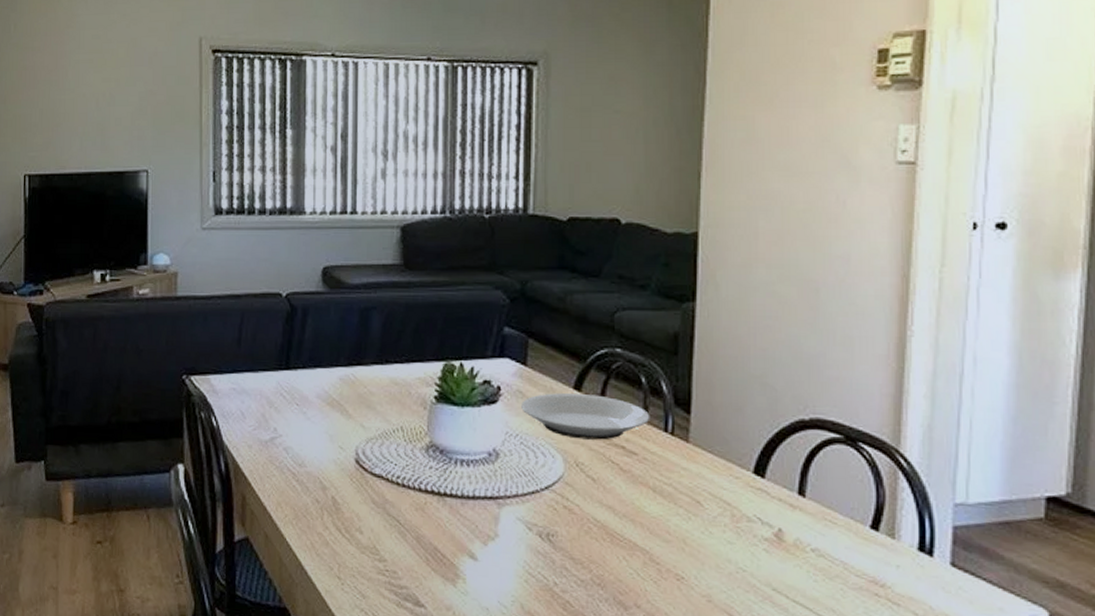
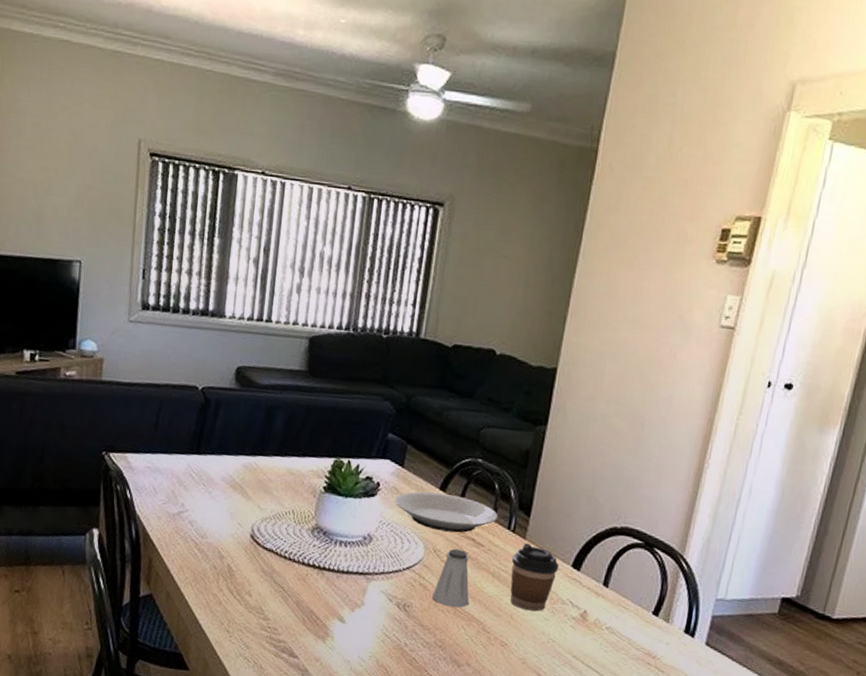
saltshaker: none [581,460,628,534] -> present [432,548,469,608]
coffee cup: none [675,446,737,533] -> present [510,543,560,612]

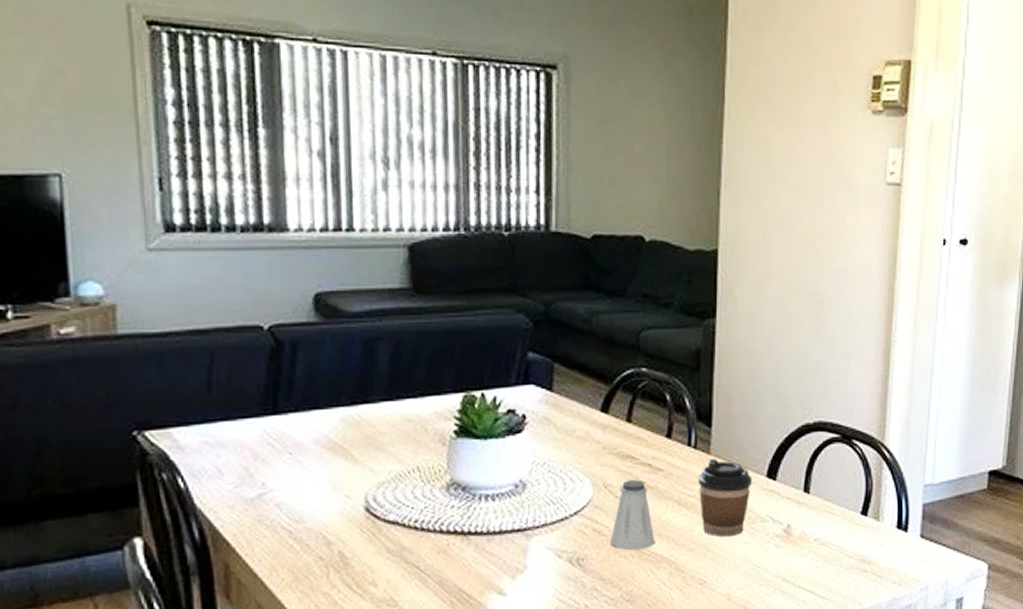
plate: present [395,491,498,533] -> none [548,416,675,461]

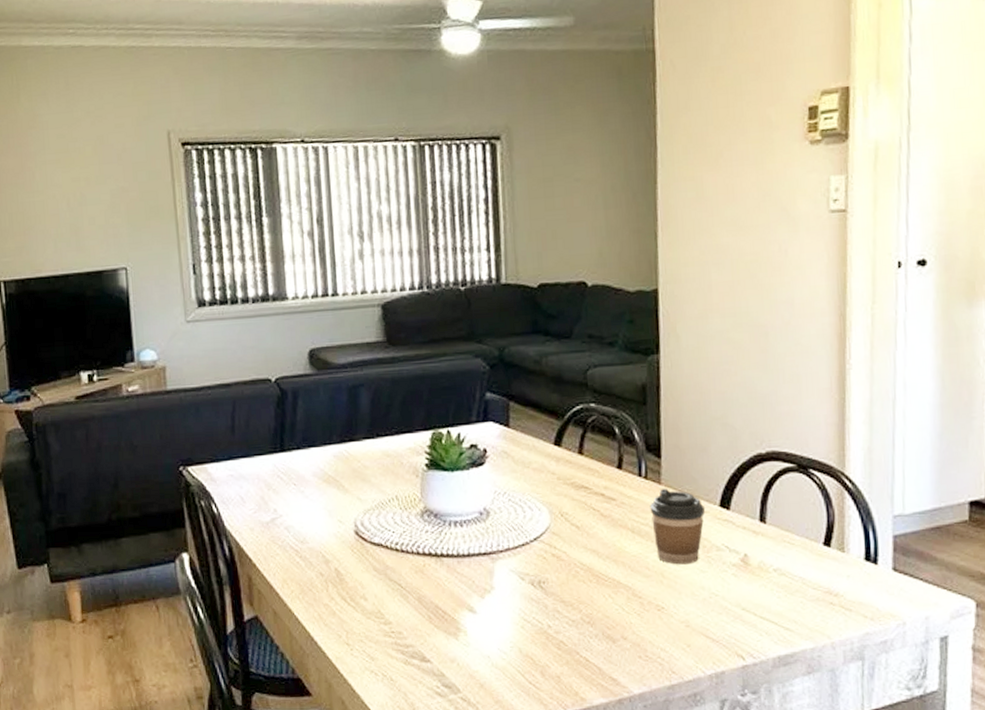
saltshaker: present [610,479,655,551] -> none [568,508,612,576]

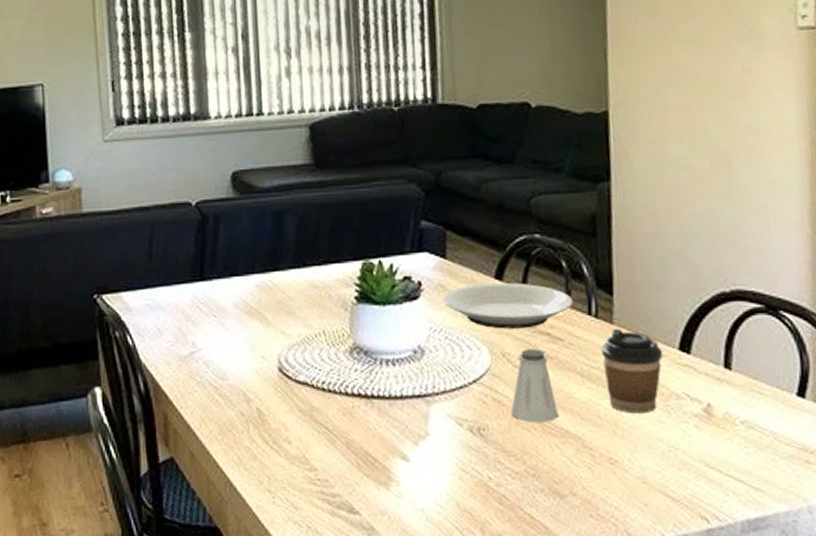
plate: none [507,448,625,491] -> present [443,283,573,329]
saltshaker: none [568,508,612,576] -> present [511,348,559,423]

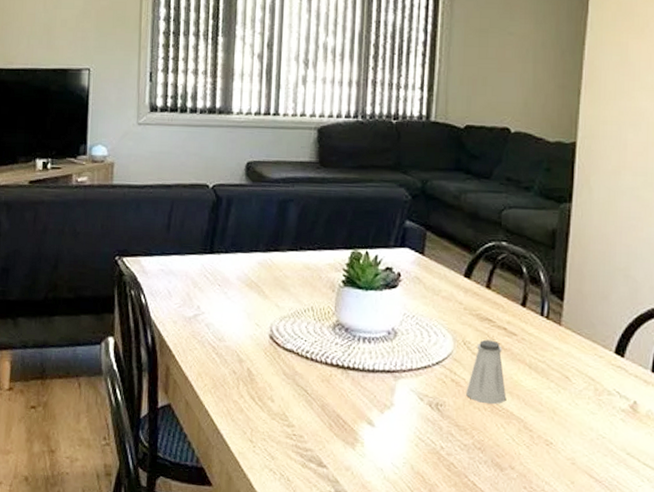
plate: present [443,283,573,329] -> none [418,280,529,322]
coffee cup: present [601,328,663,414] -> none [548,329,601,405]

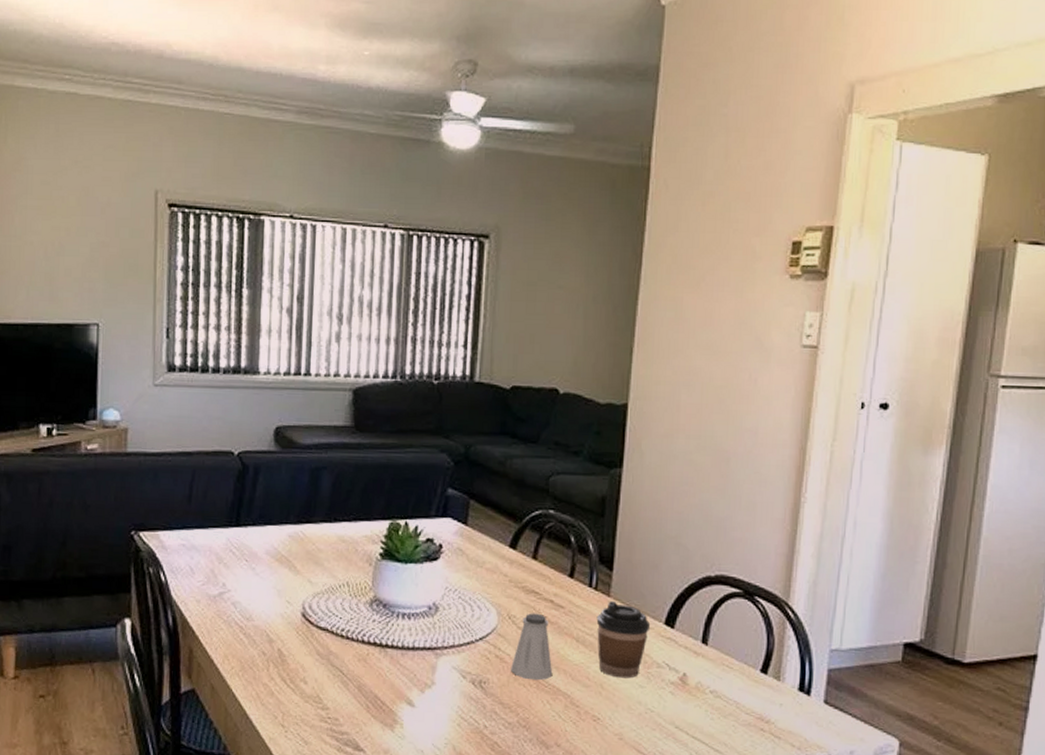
coffee cup: none [548,329,601,405] -> present [596,600,651,678]

